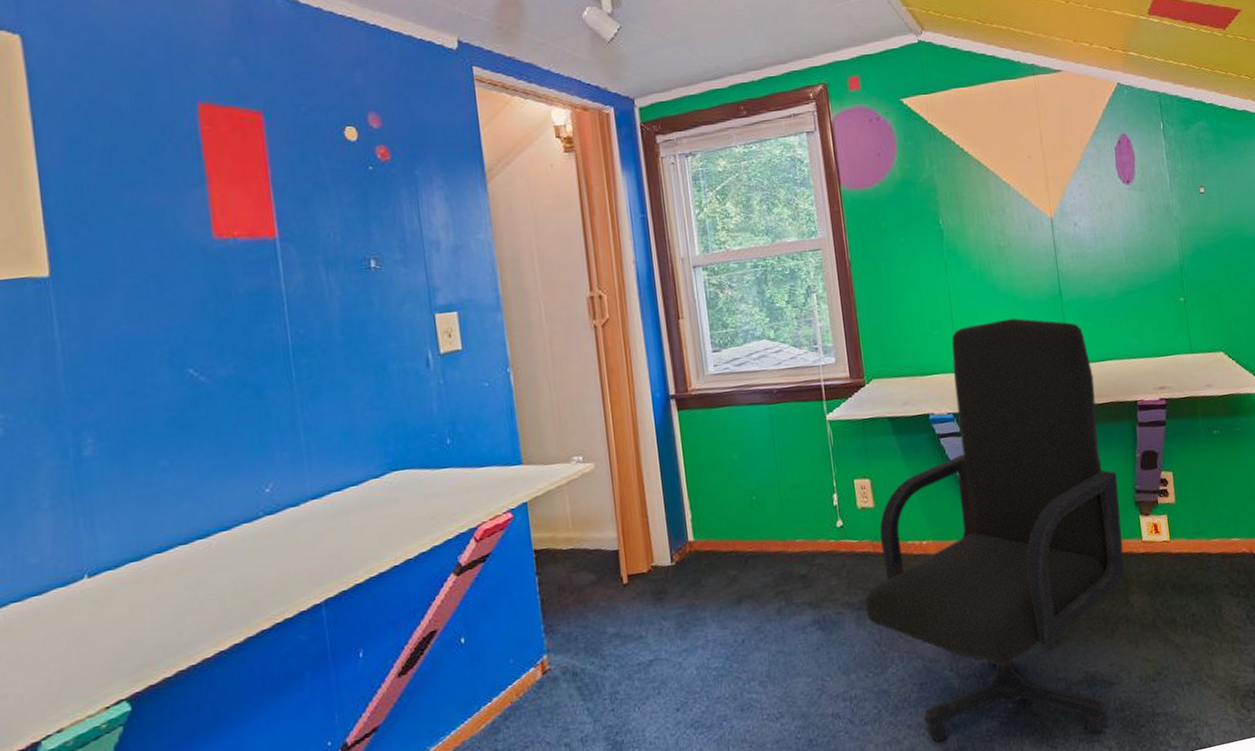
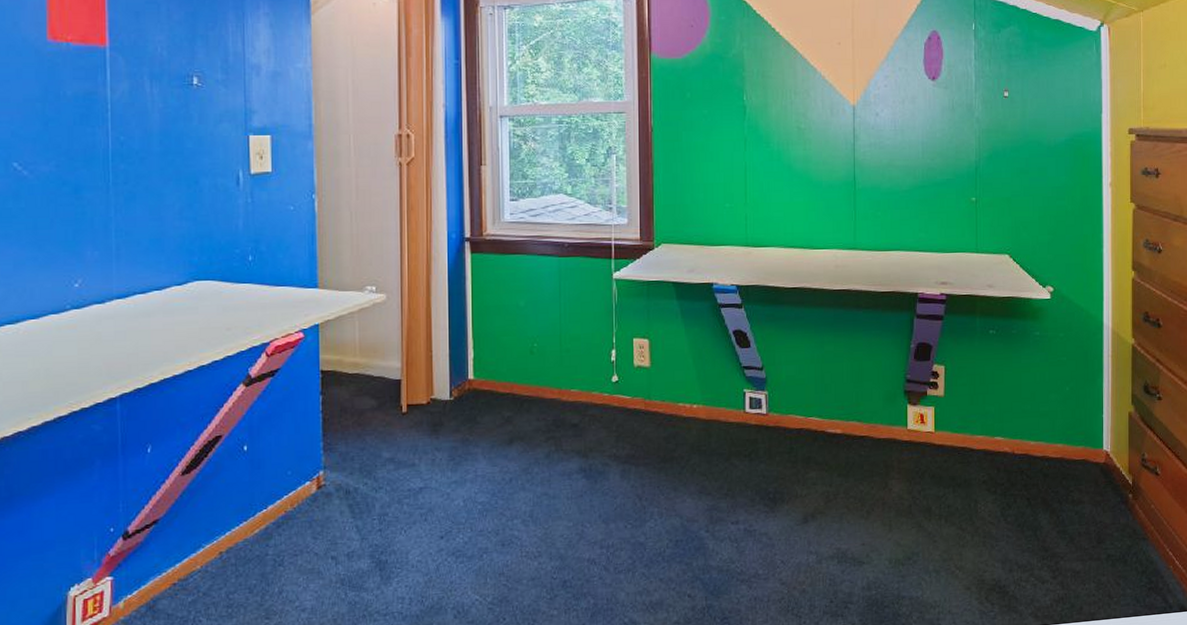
chair: present [864,318,1125,742] -> none [631,199,889,609]

